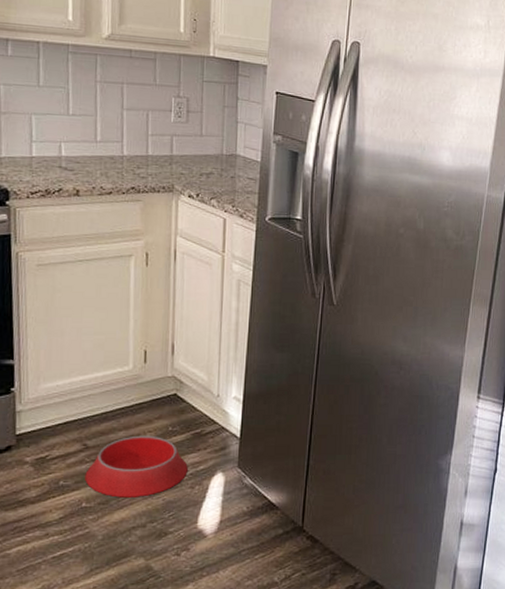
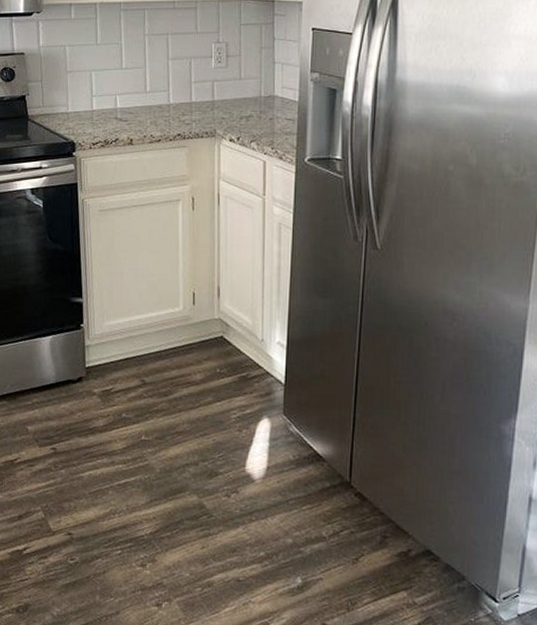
pet bowl: present [85,435,188,498] -> none [144,375,235,436]

